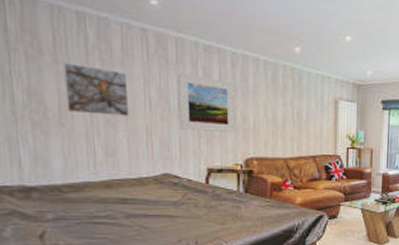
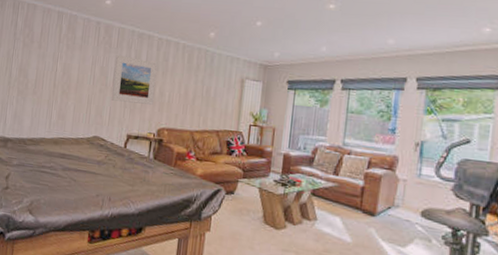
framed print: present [64,63,130,116] -> none [40,48,82,88]

